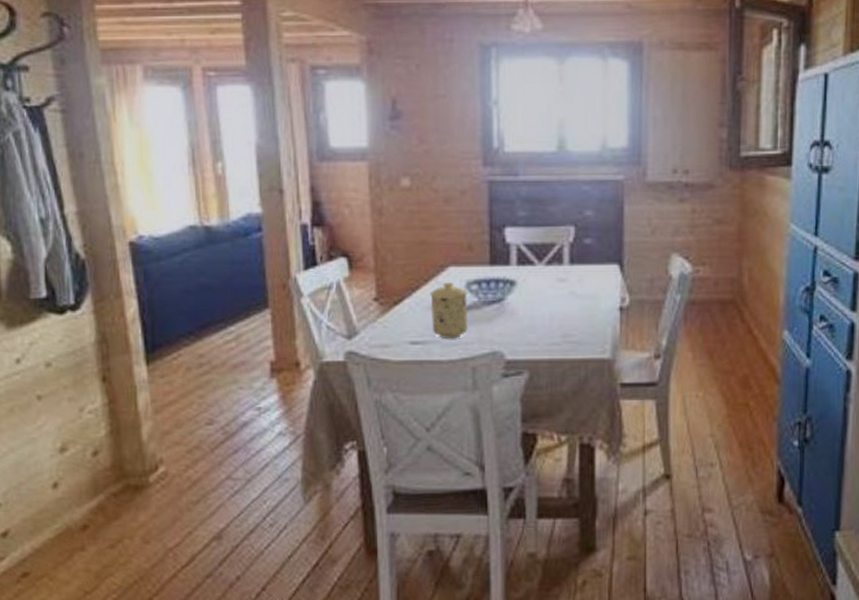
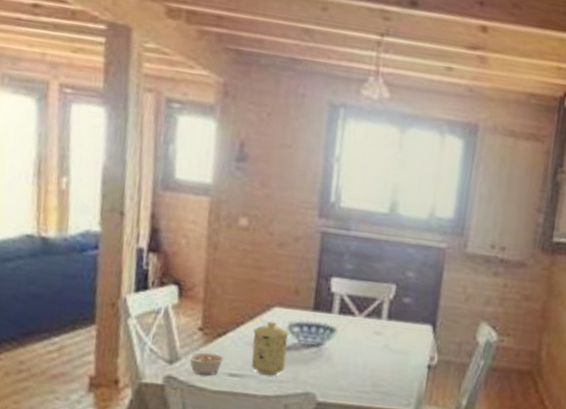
legume: none [364,323,405,346] -> present [185,352,225,376]

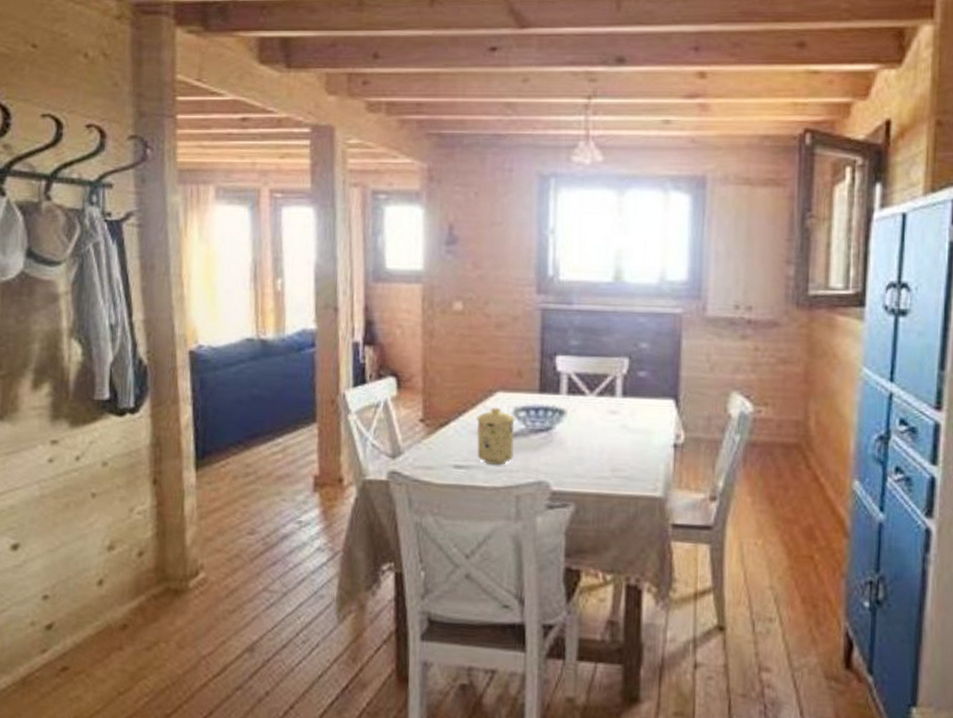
legume: present [185,352,225,376] -> none [408,444,449,469]

